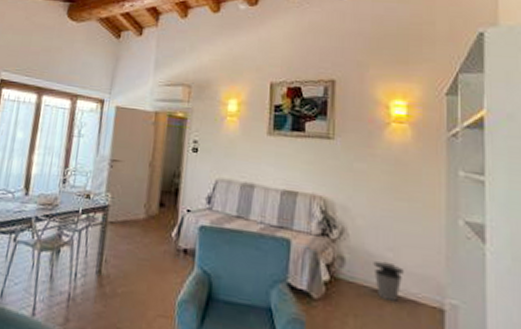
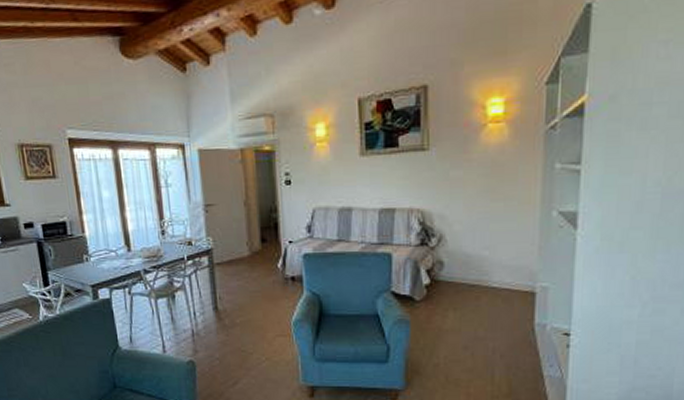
trash can: present [373,261,404,302] -> none [470,259,499,293]

